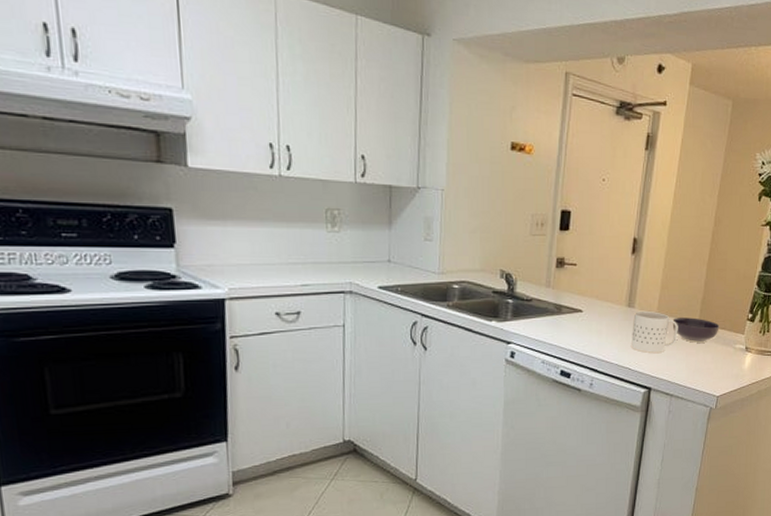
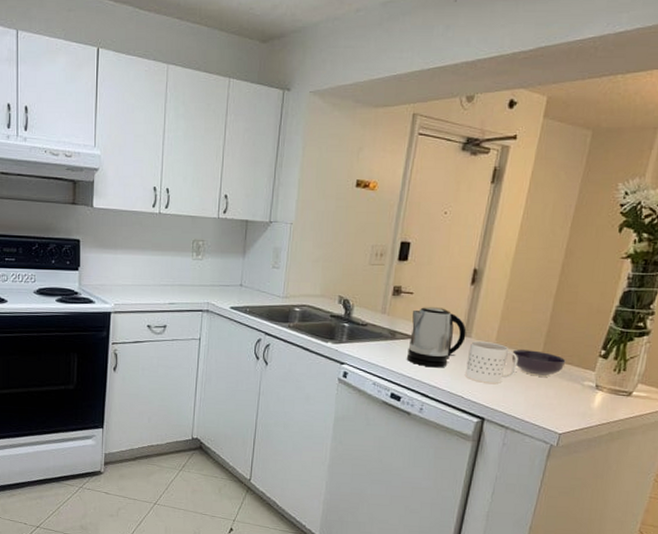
kettle: none [573,278,630,341] -> present [406,306,467,368]

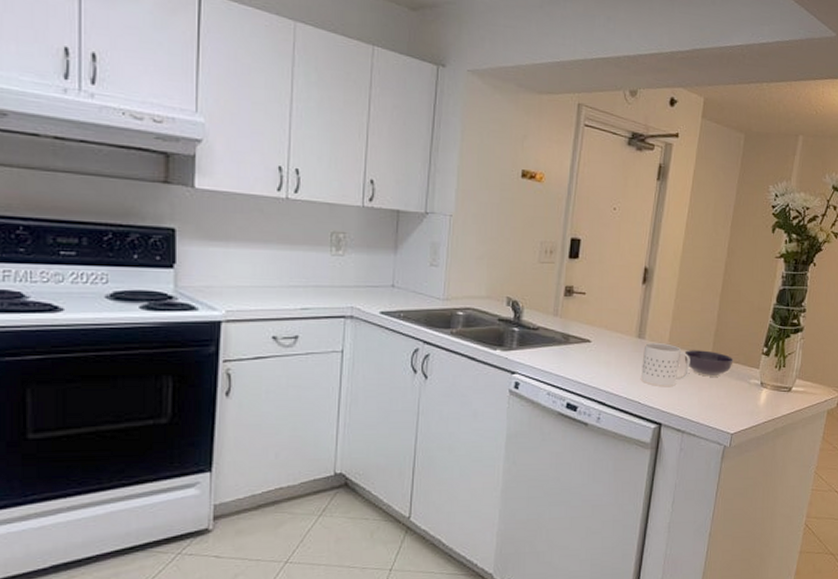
kettle: present [406,306,467,368] -> none [581,307,640,373]

